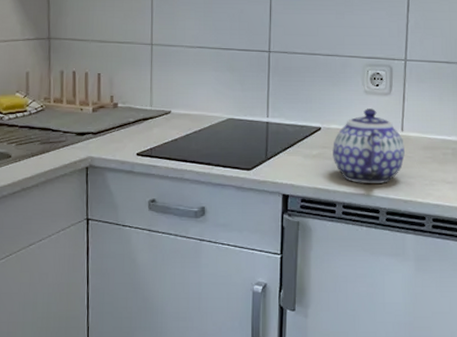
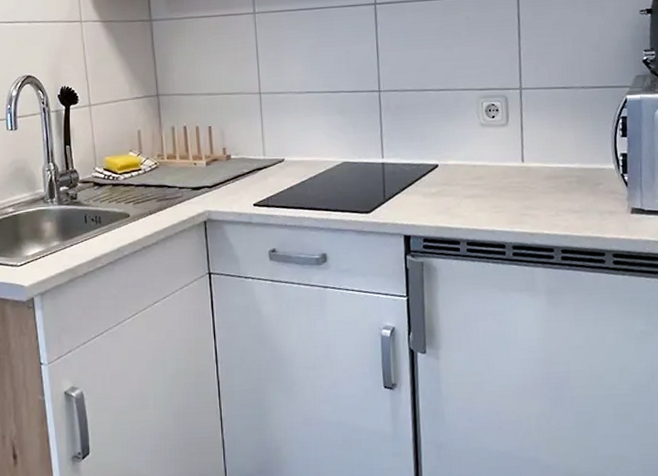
teapot: present [333,108,406,184] -> none [452,141,528,219]

